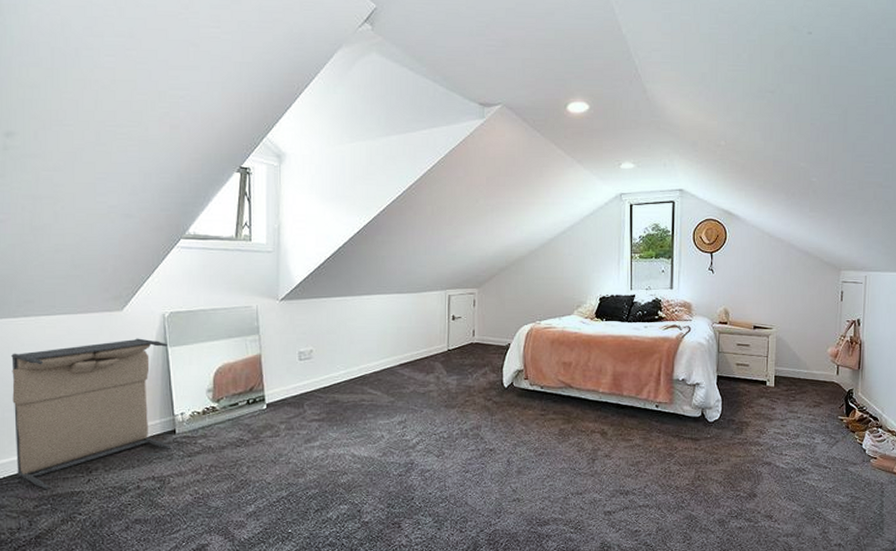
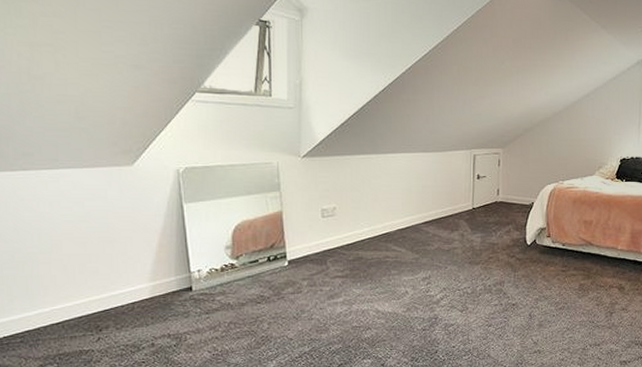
laundry hamper: present [11,338,172,489] -> none [9,194,188,348]

